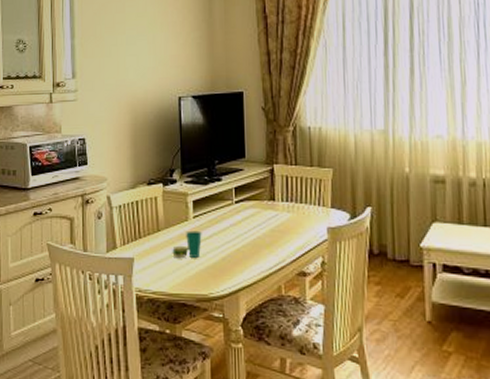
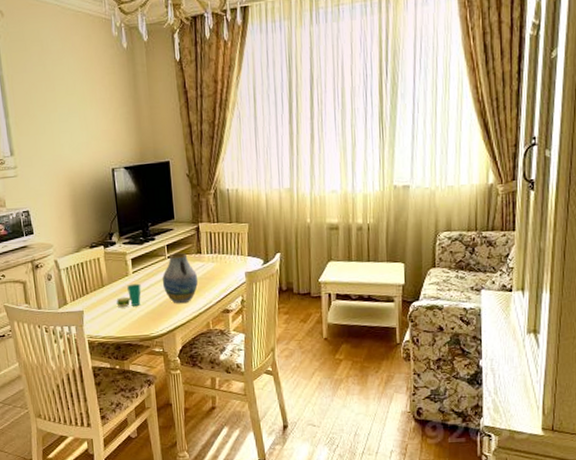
vase: none [227,198,270,260] -> present [162,252,198,304]

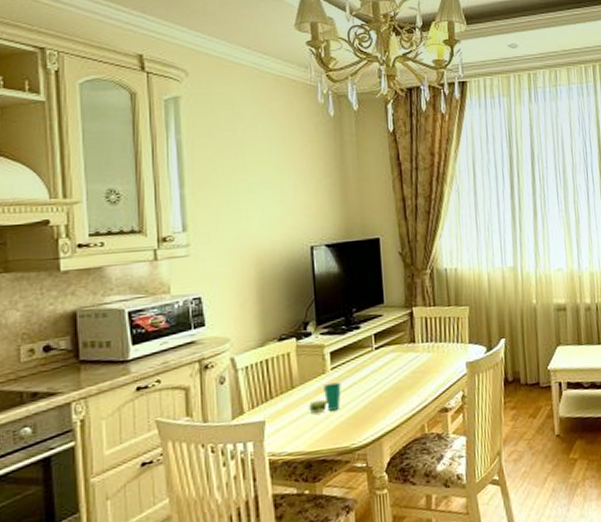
vase: present [162,252,198,304] -> none [367,342,412,405]

